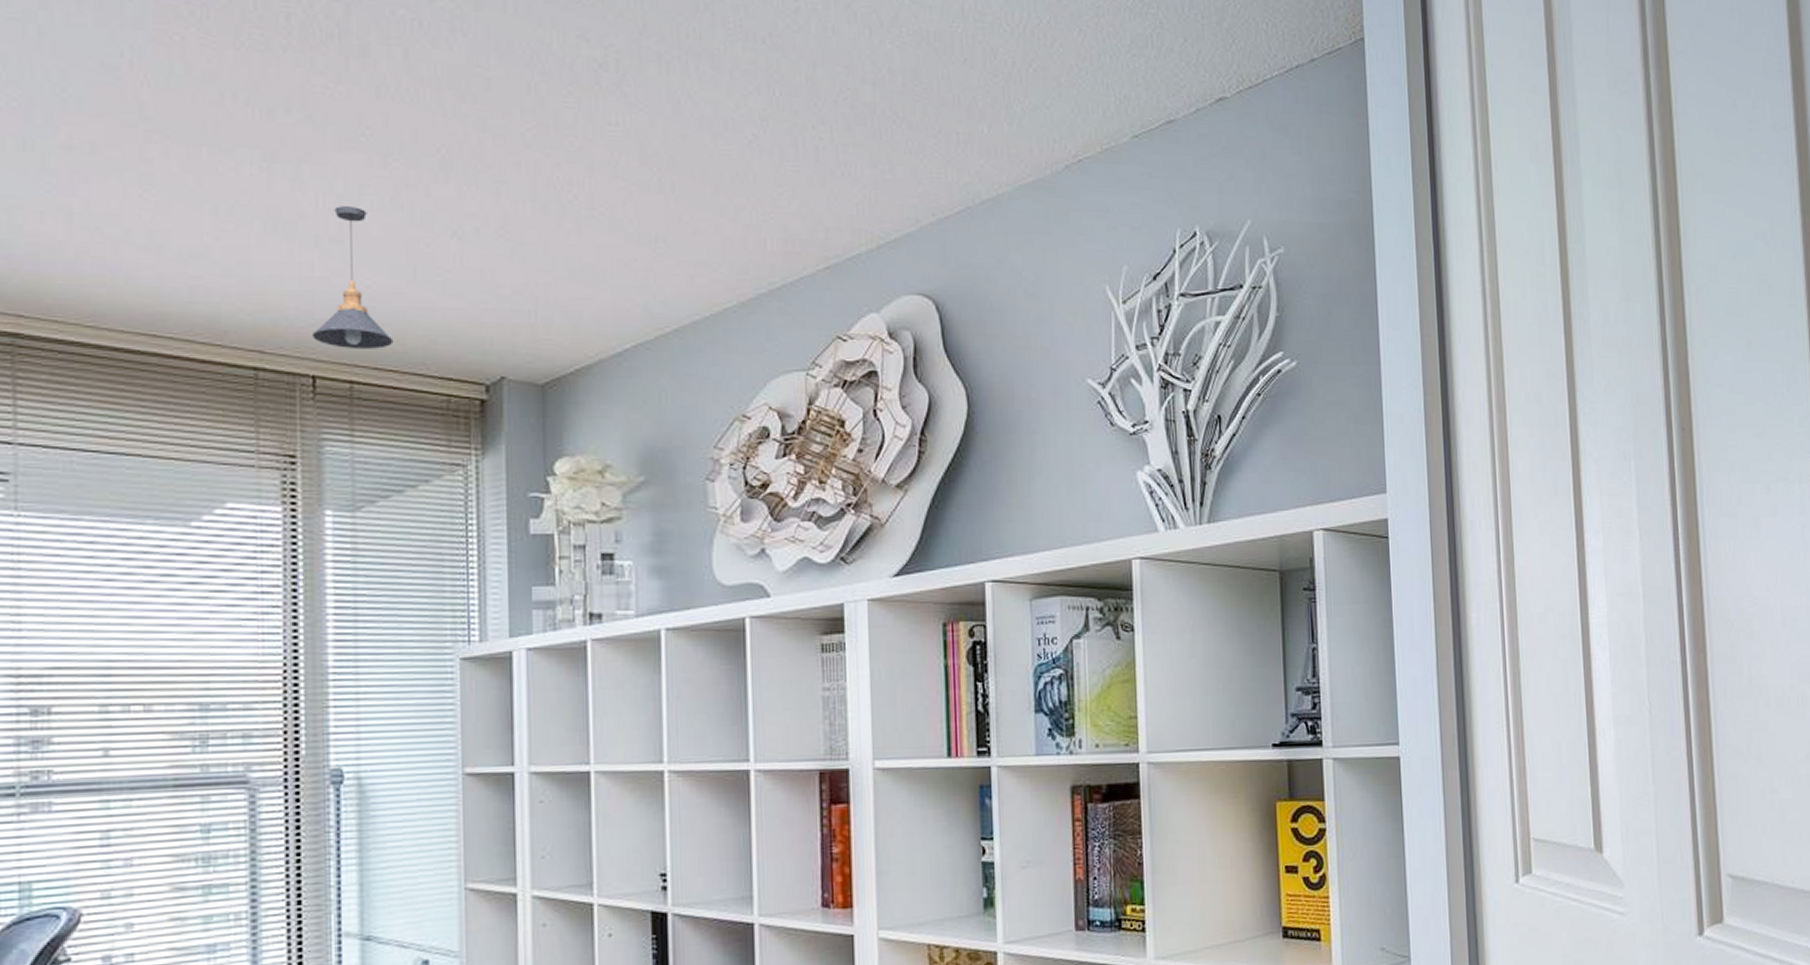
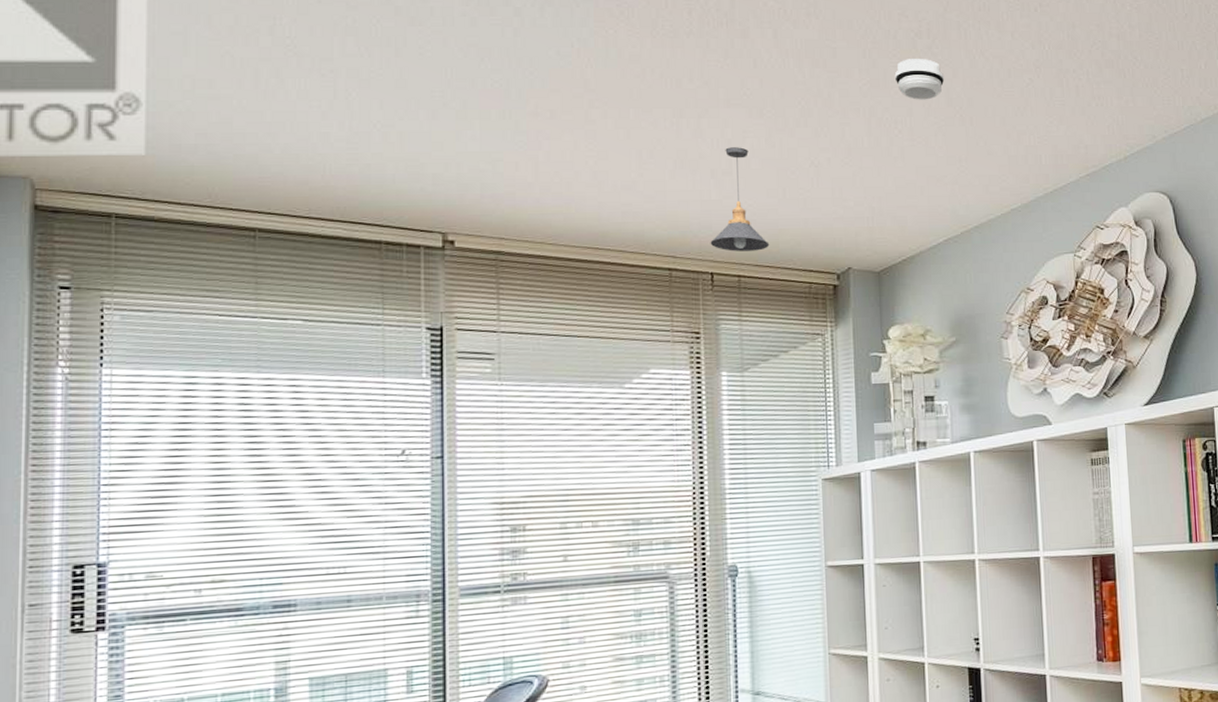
smoke detector: none [569,98,638,156] -> present [894,59,945,100]

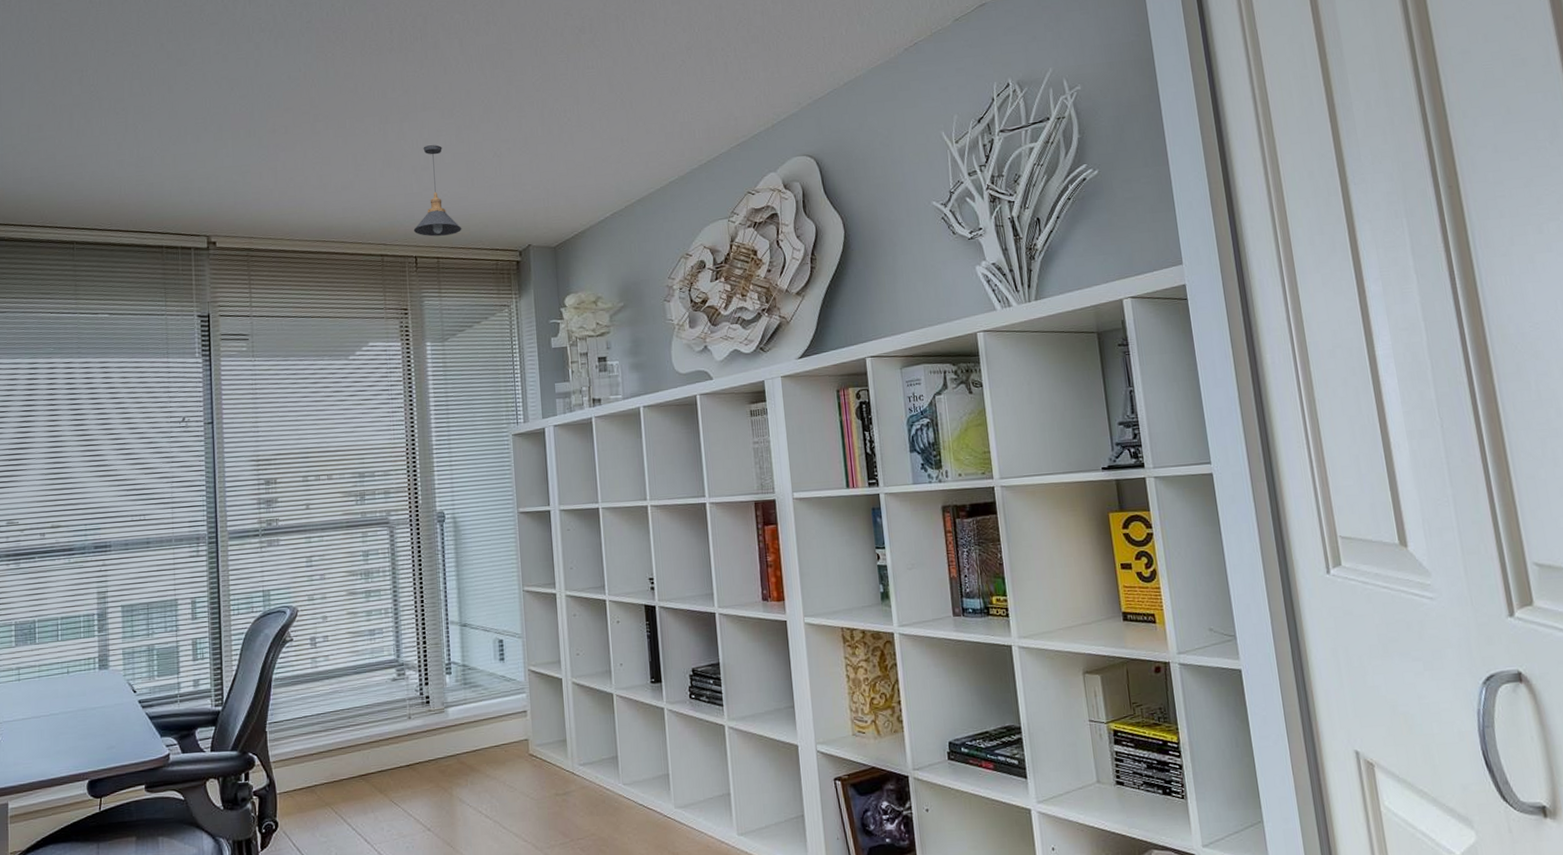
smoke detector: present [894,59,945,100] -> none [562,51,607,90]

